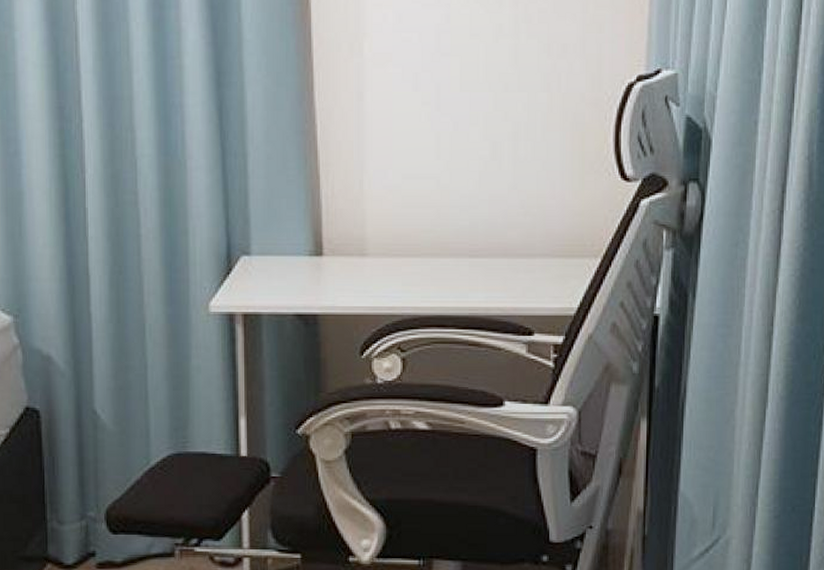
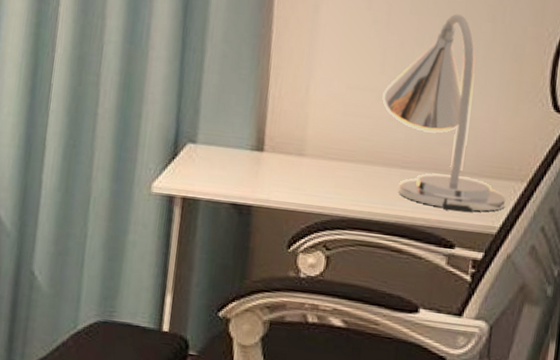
table lamp: none [444,86,581,295] -> present [384,14,506,212]

